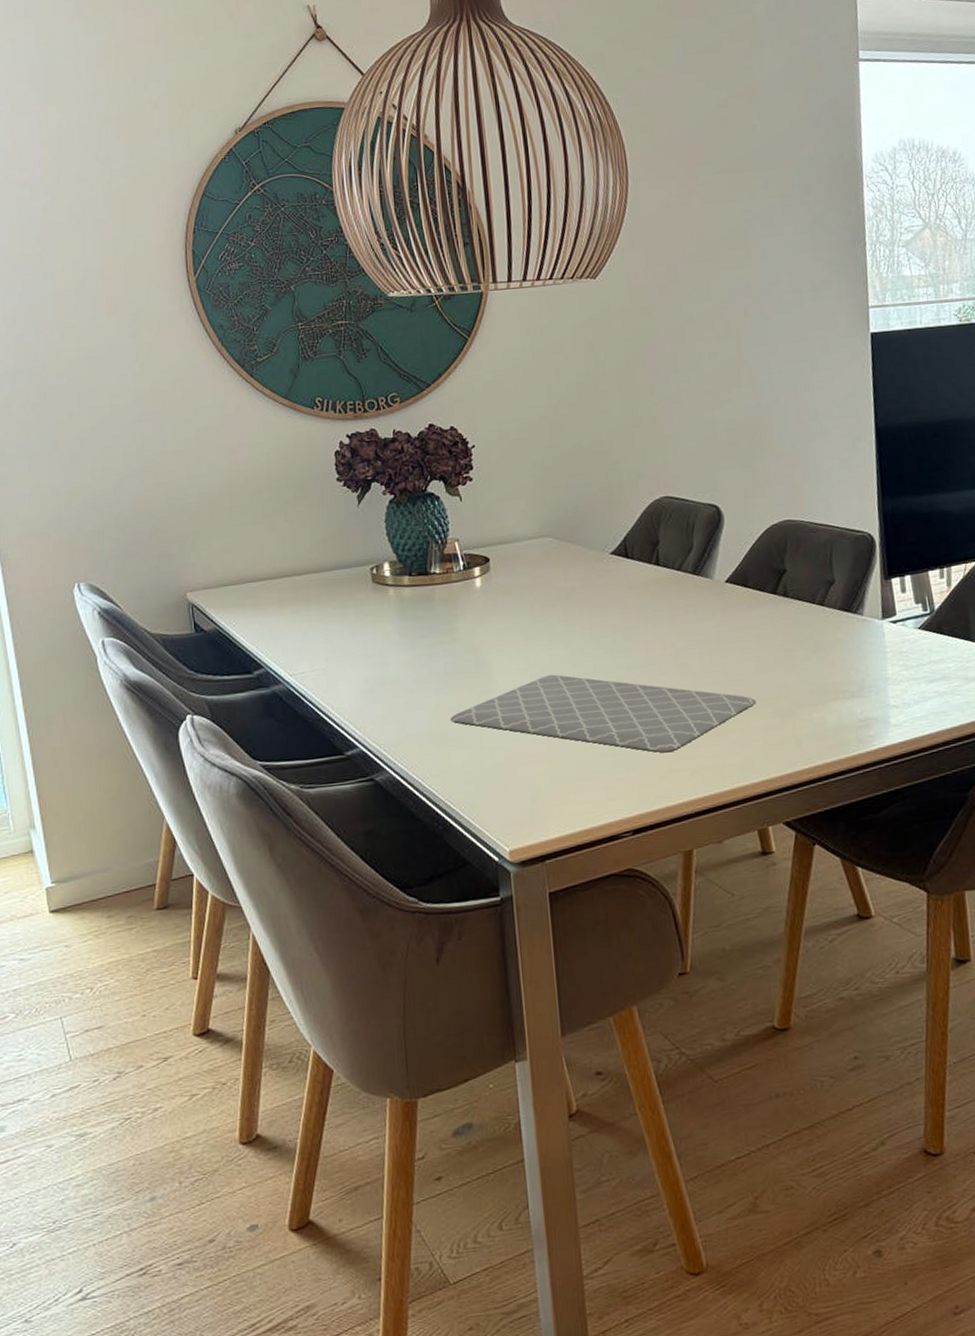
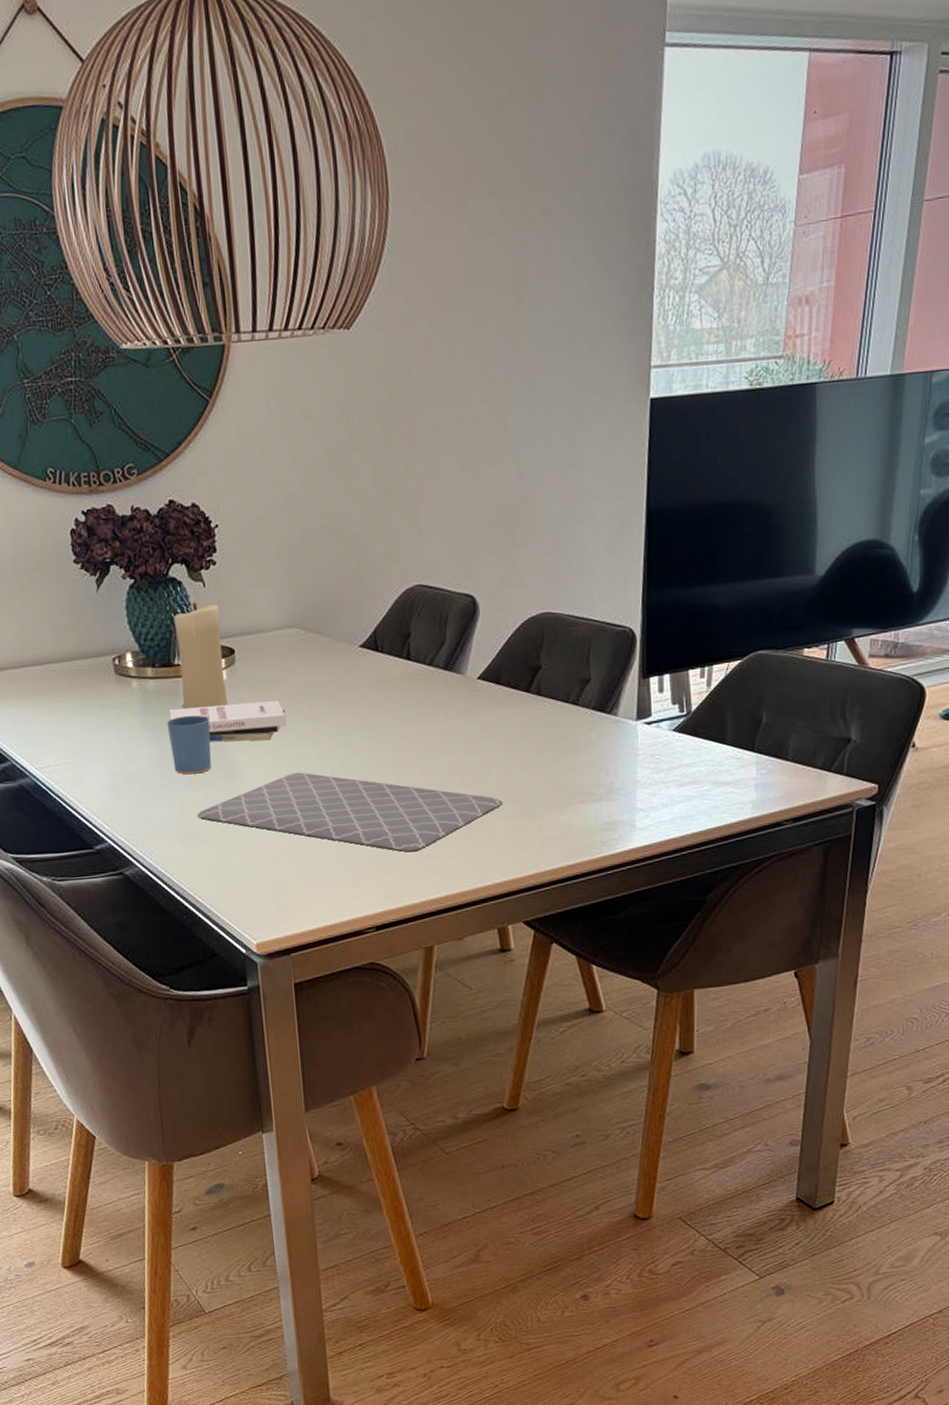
mug: none [422,620,466,679] -> present [166,715,212,775]
books: none [425,606,540,647] -> present [169,701,286,742]
candle: none [431,515,482,615] -> present [174,602,227,709]

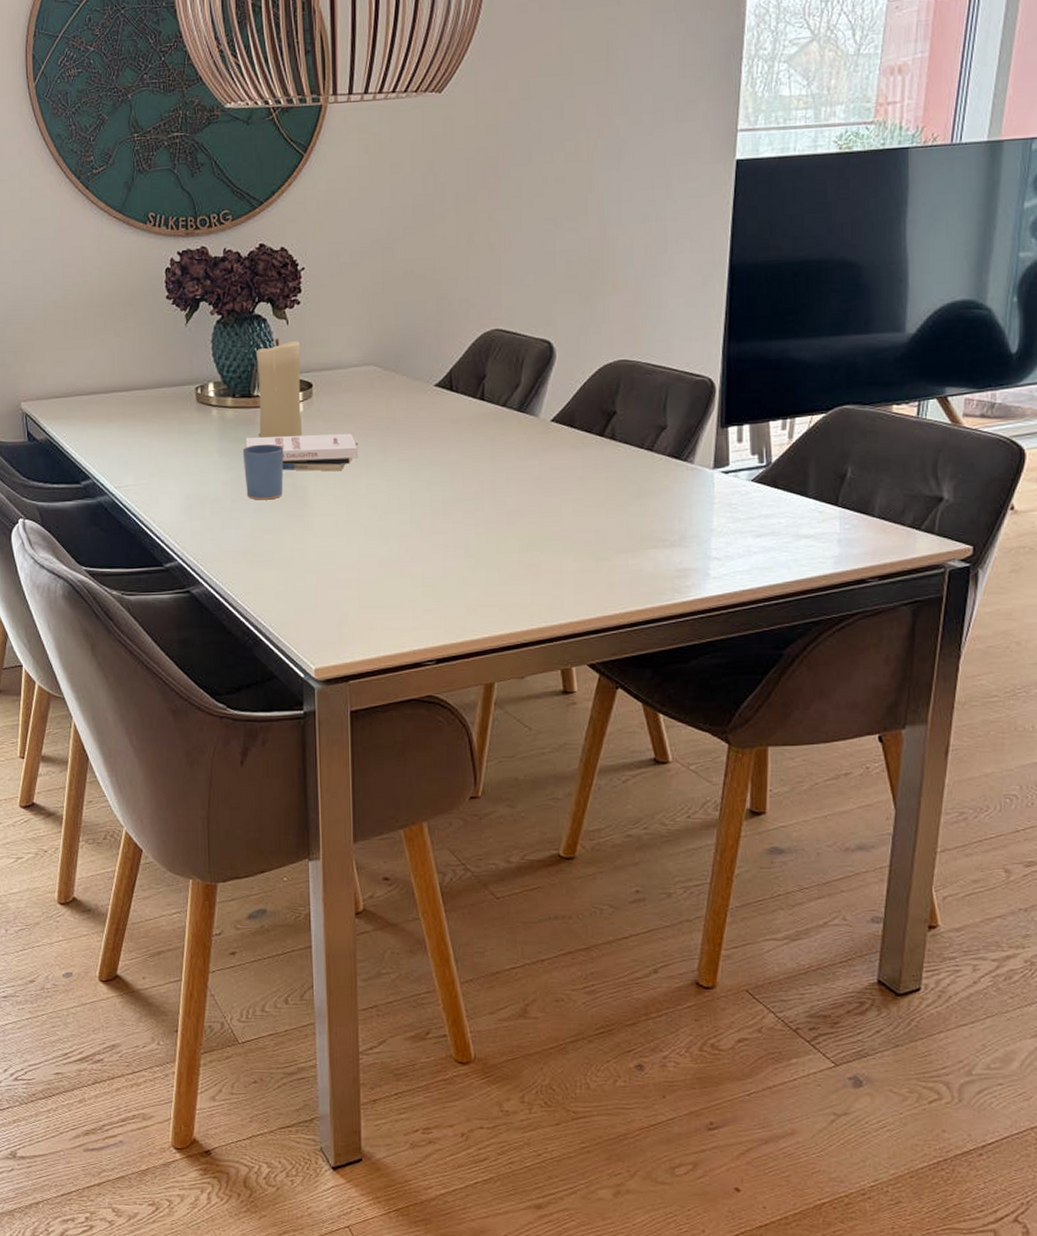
placemat: present [197,772,503,853] -> none [265,503,572,588]

